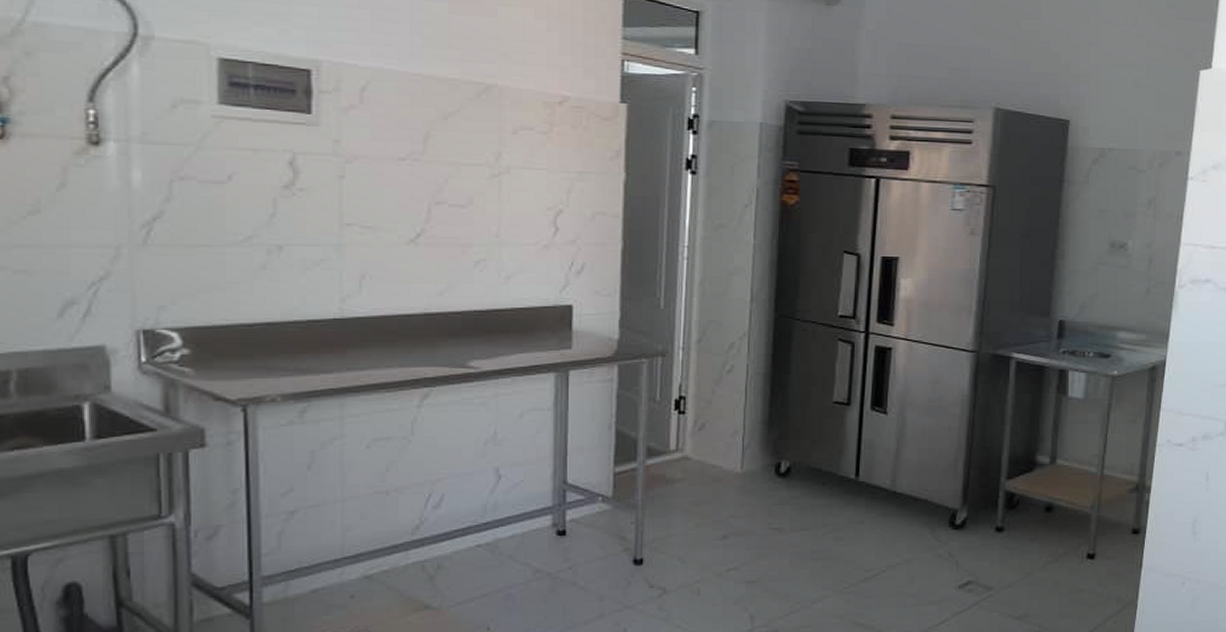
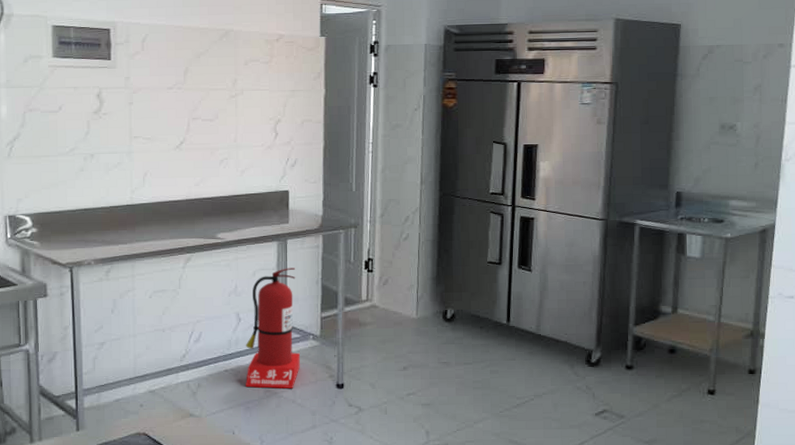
fire extinguisher: none [507,408,584,568] -> present [245,268,300,388]

